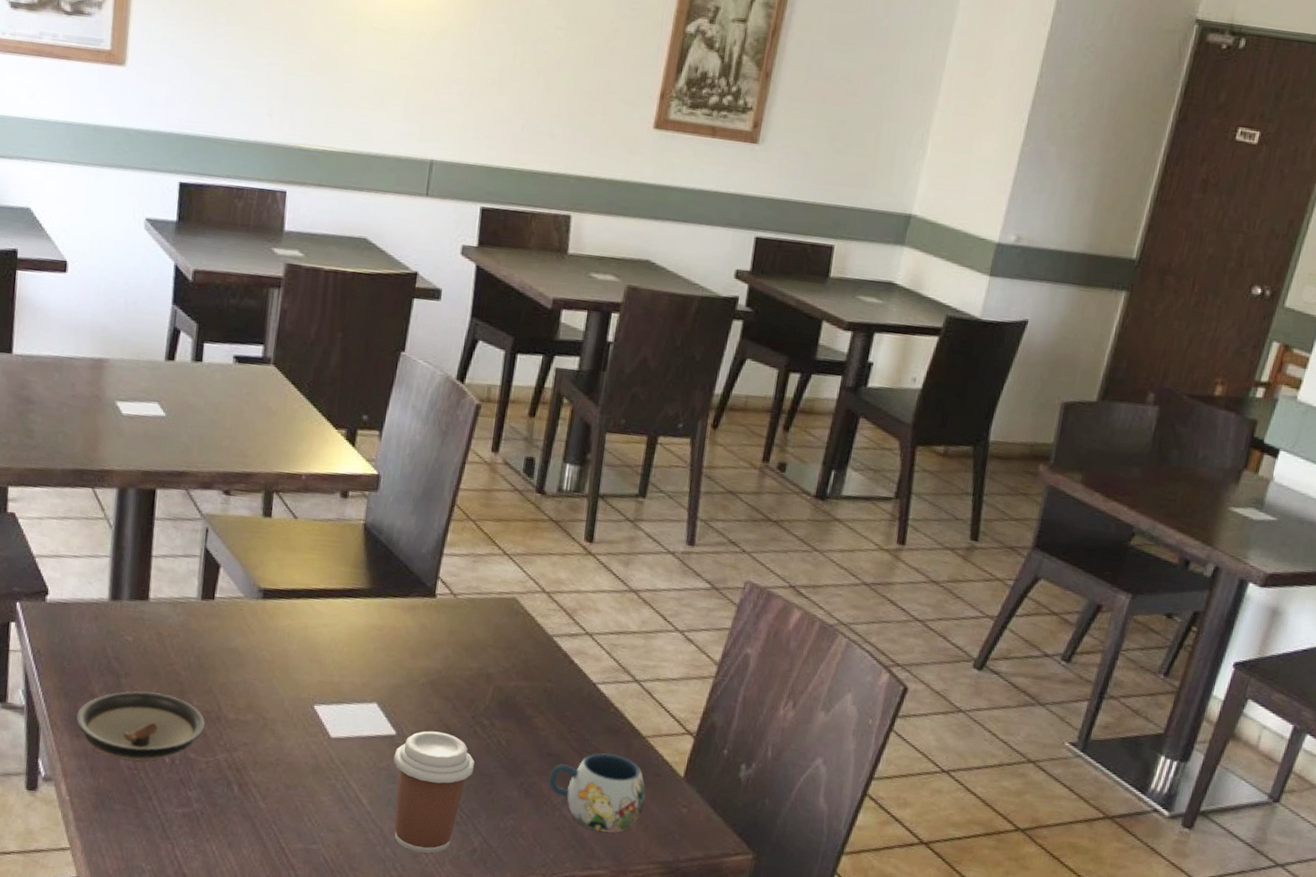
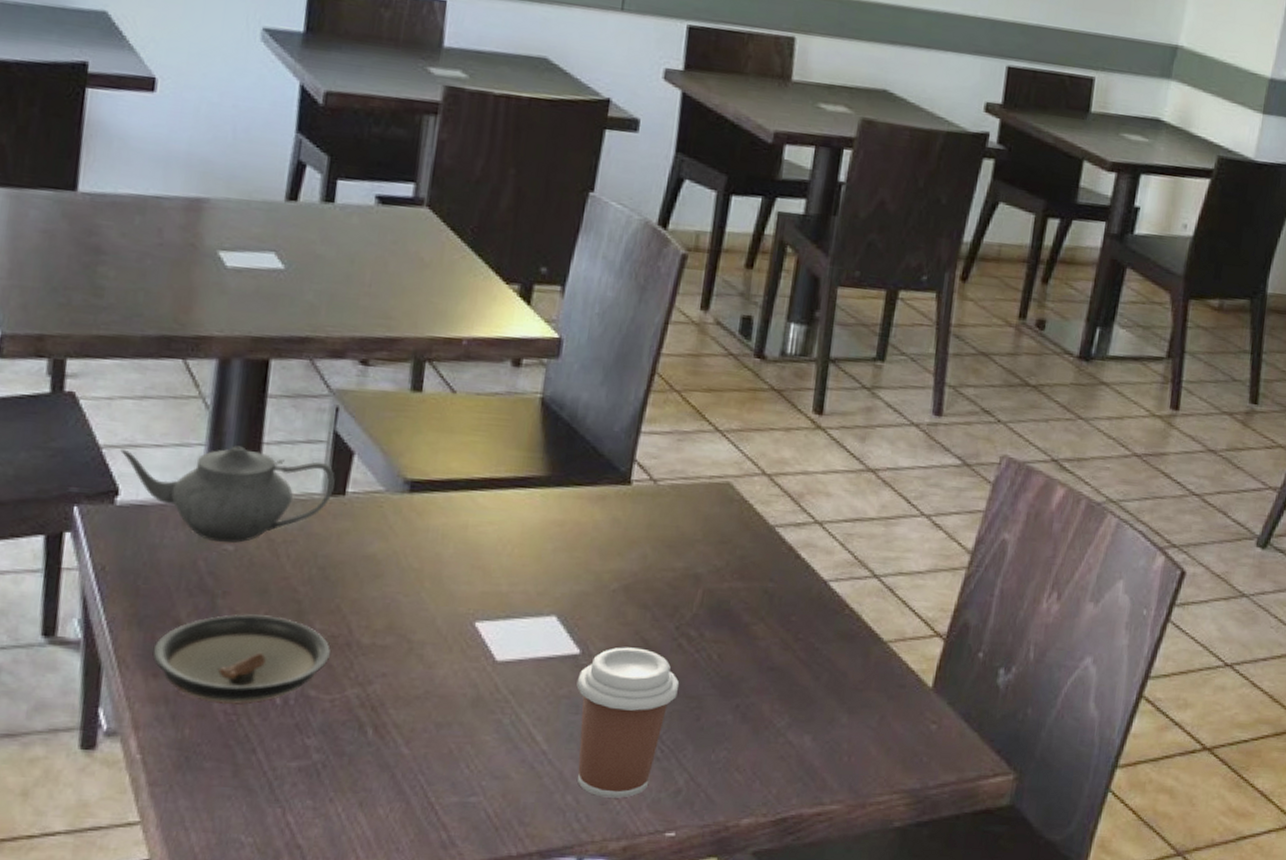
teapot: none [49,558,206,636] -> present [120,446,335,544]
mug: present [549,753,646,833] -> none [771,663,888,759]

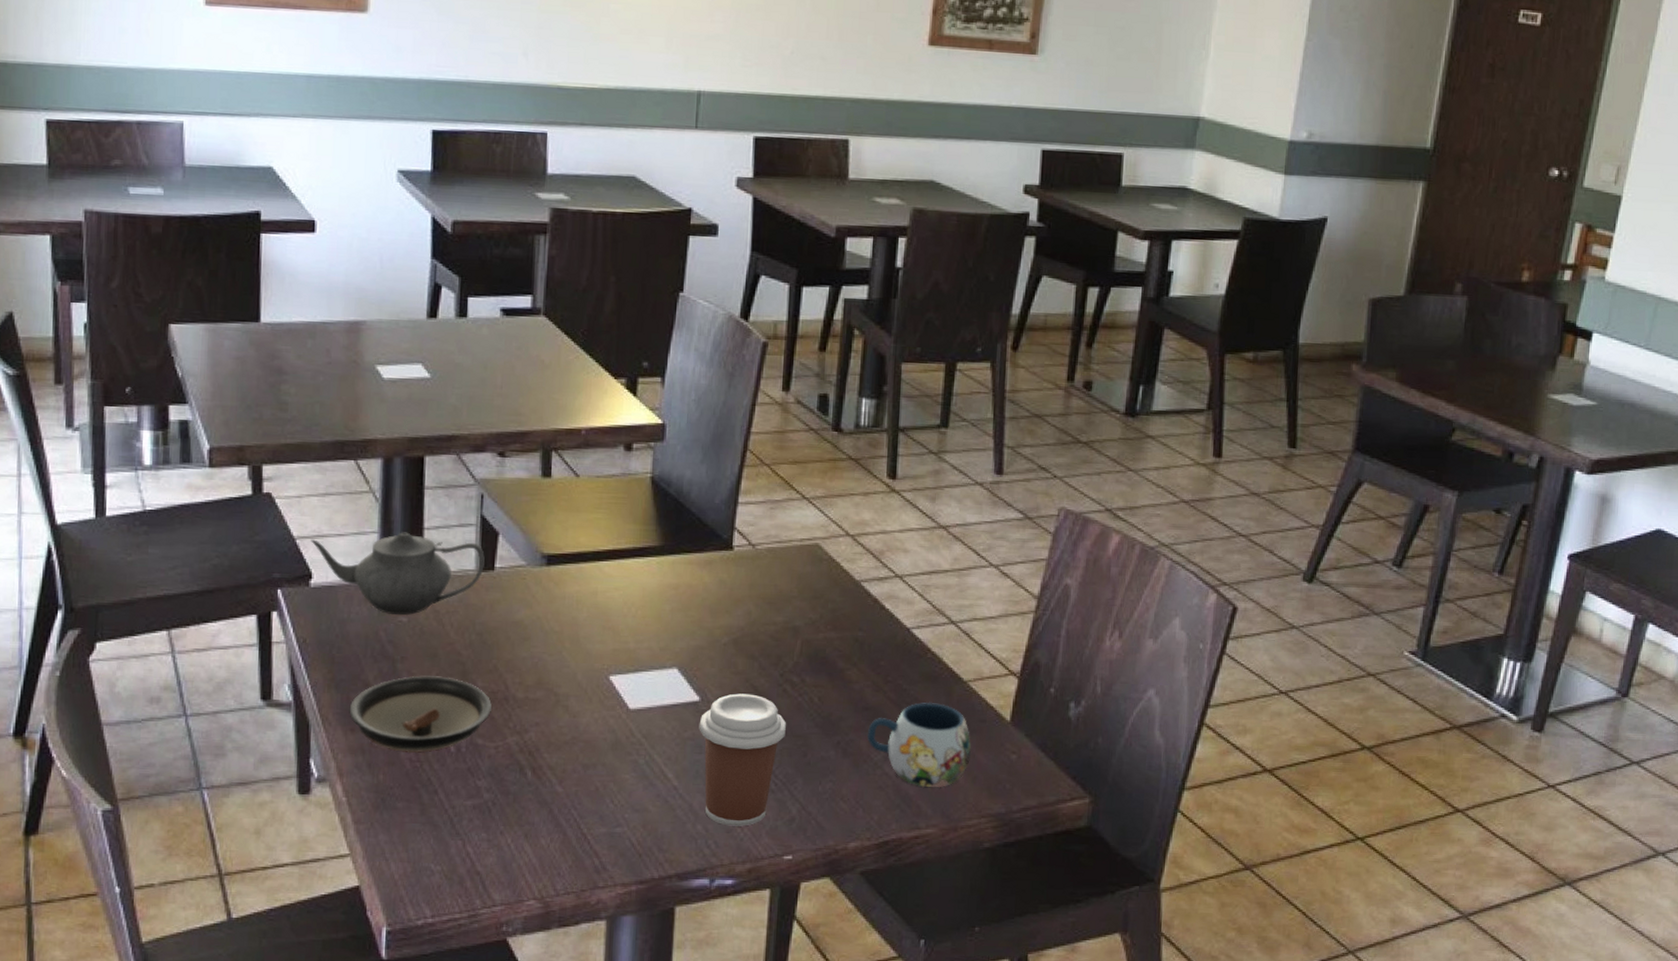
mug: none [771,663,888,759] -> present [868,702,972,788]

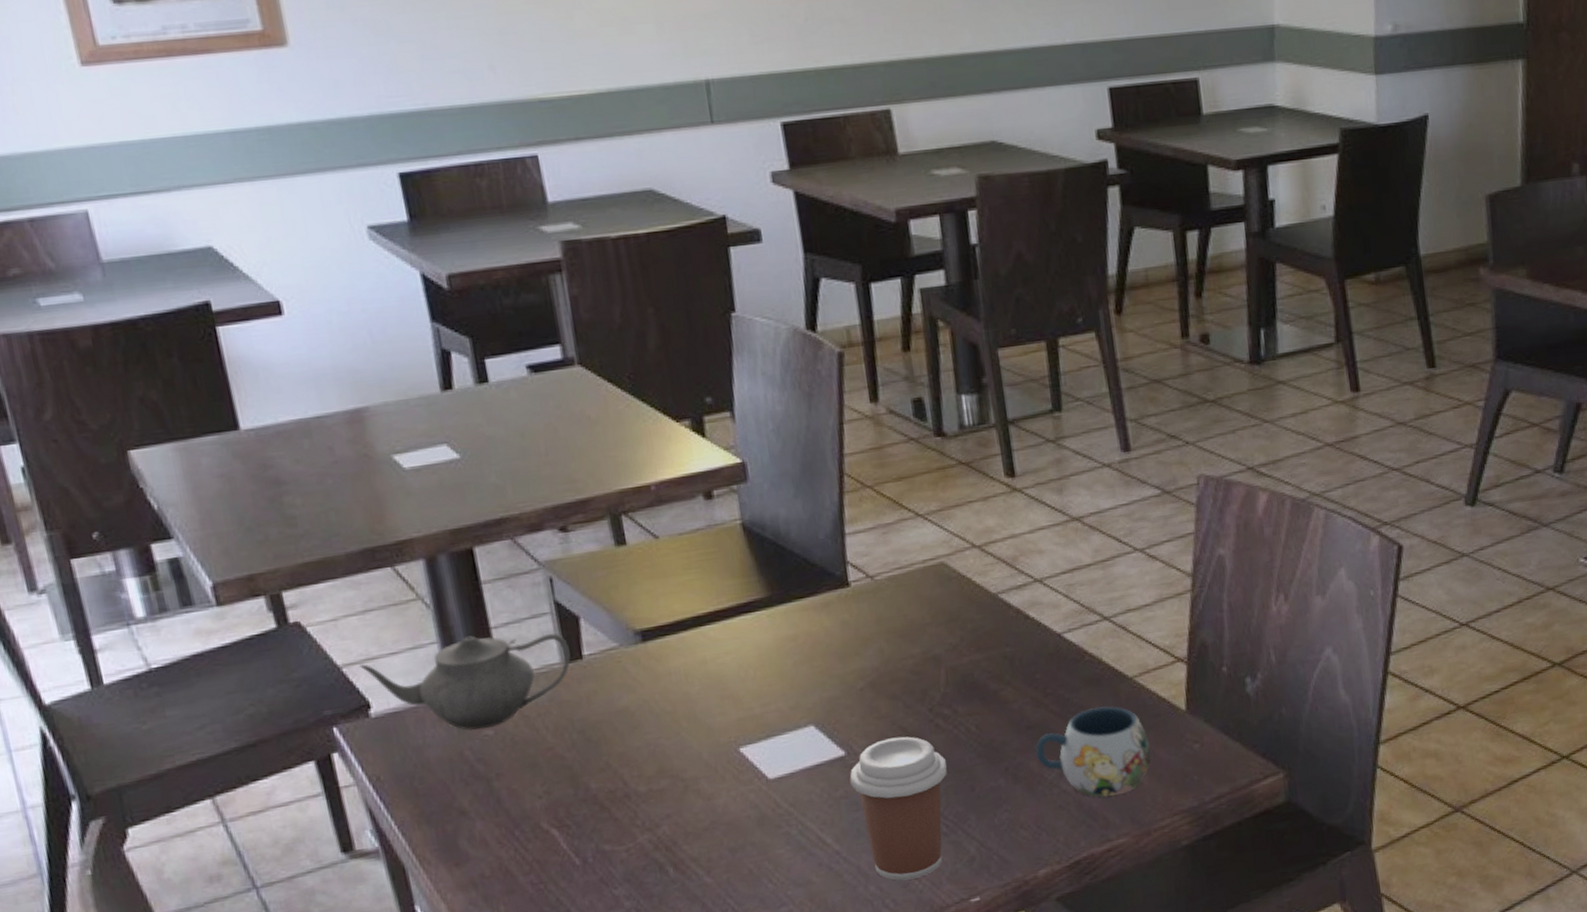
saucer: present [349,675,493,754] -> none [447,785,614,877]

